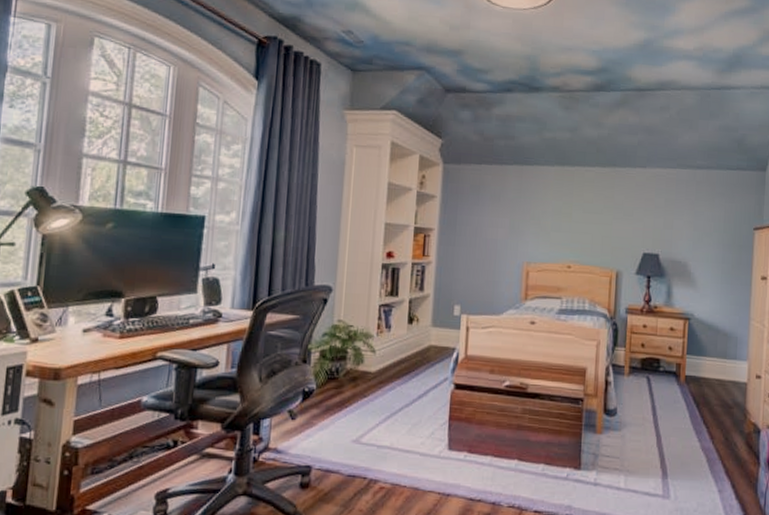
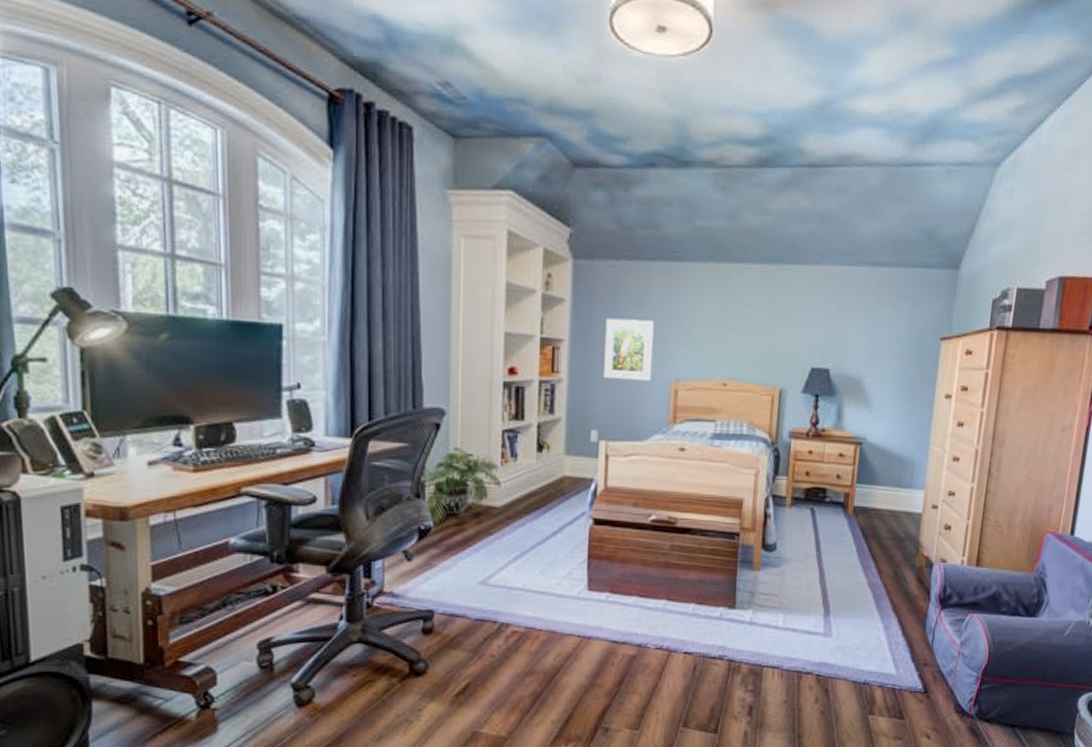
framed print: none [466,211,510,264] -> present [604,318,655,382]

